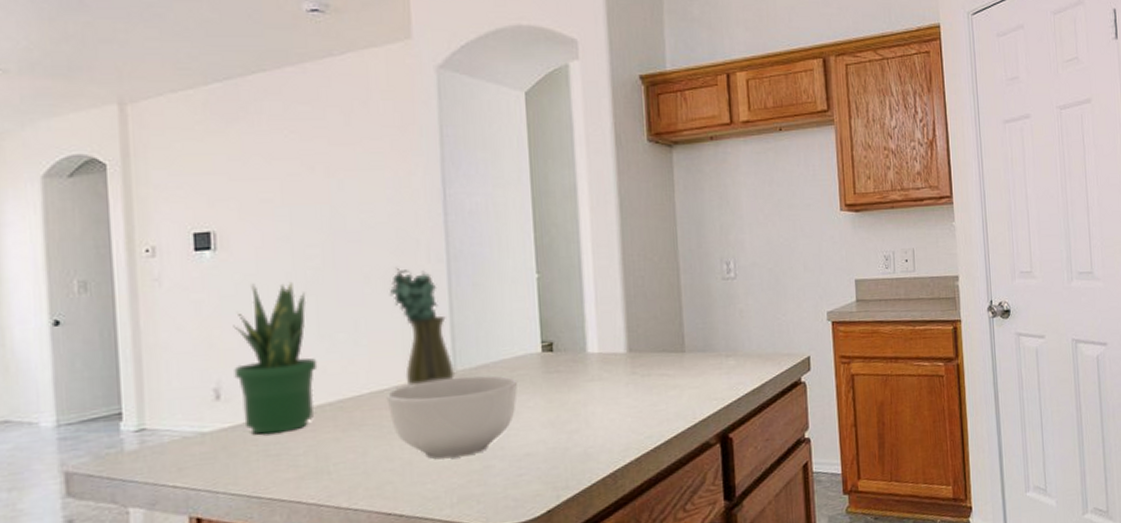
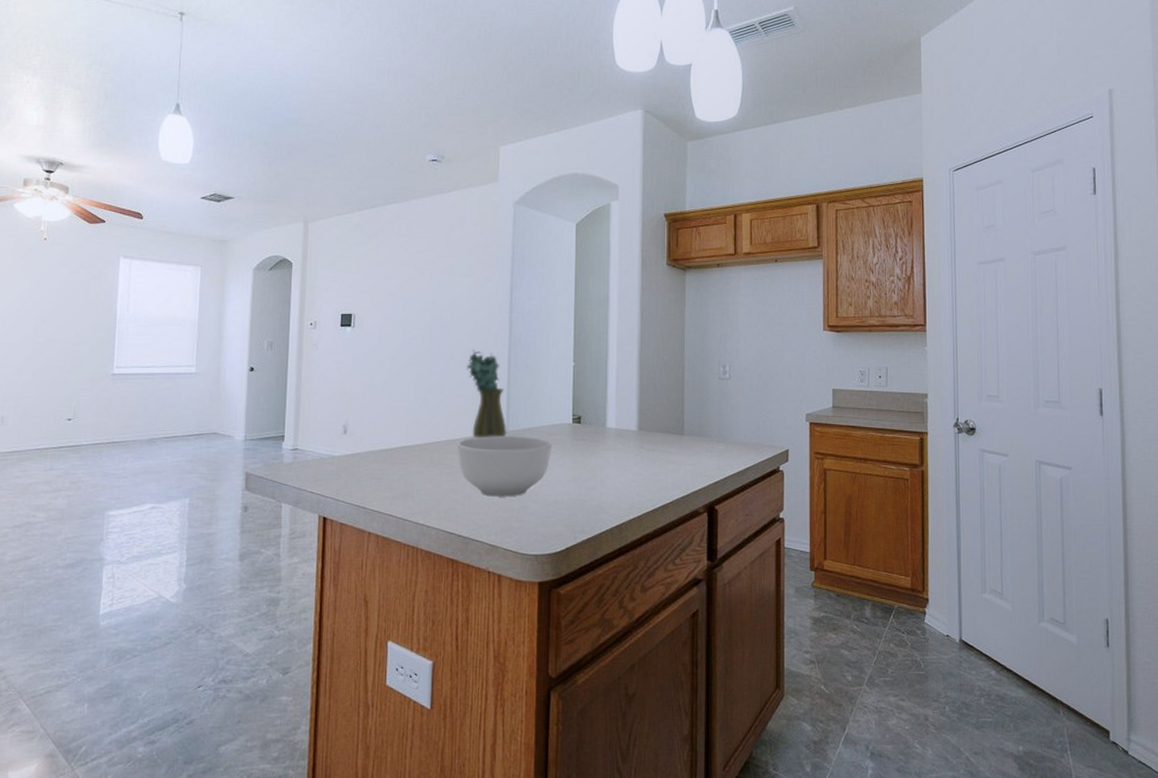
planter: present [233,283,318,435] -> none [357,353,413,463]

